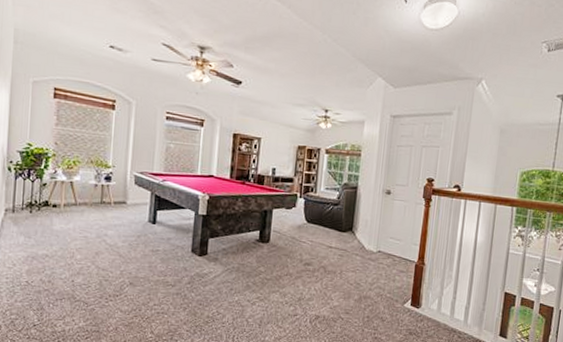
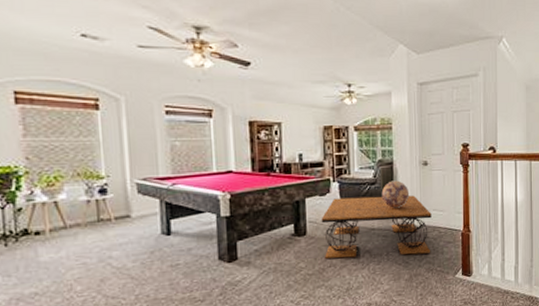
coffee table: none [283,213,389,279] -> present [321,195,432,259]
decorative globe: none [342,204,370,231] -> present [381,180,410,208]

